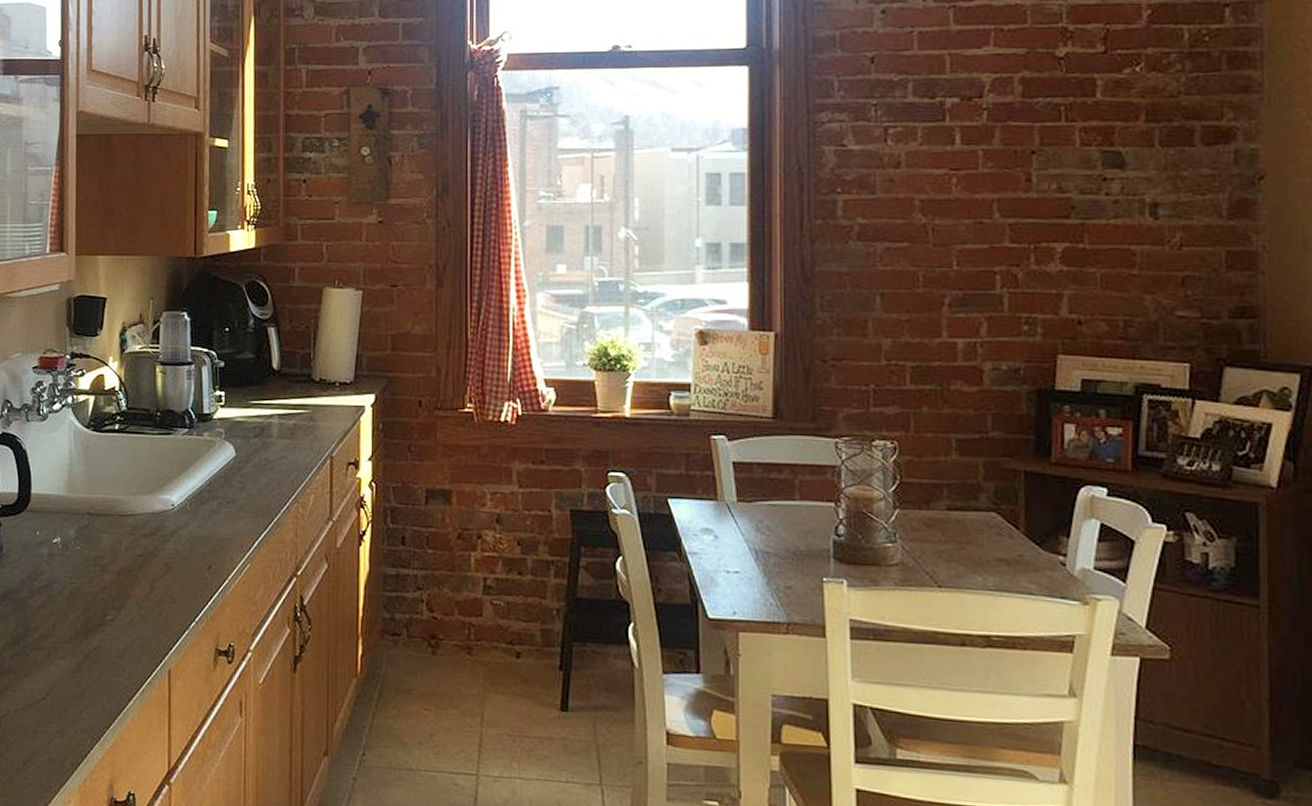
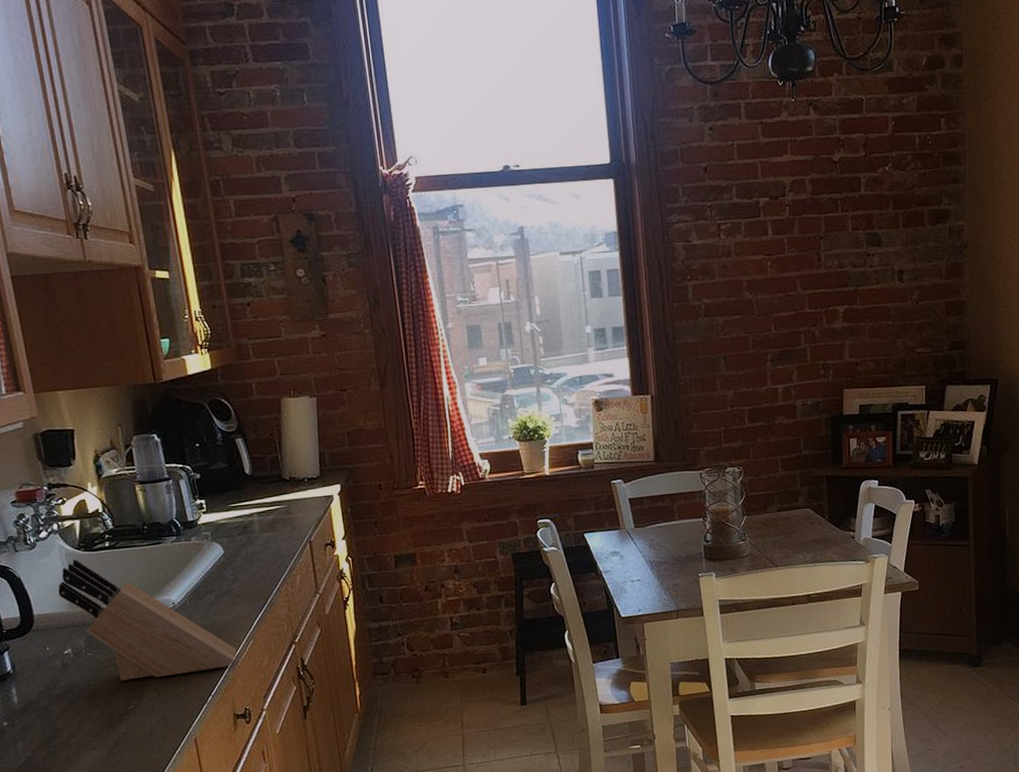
knife block: none [60,438,232,591] -> present [58,559,237,681]

